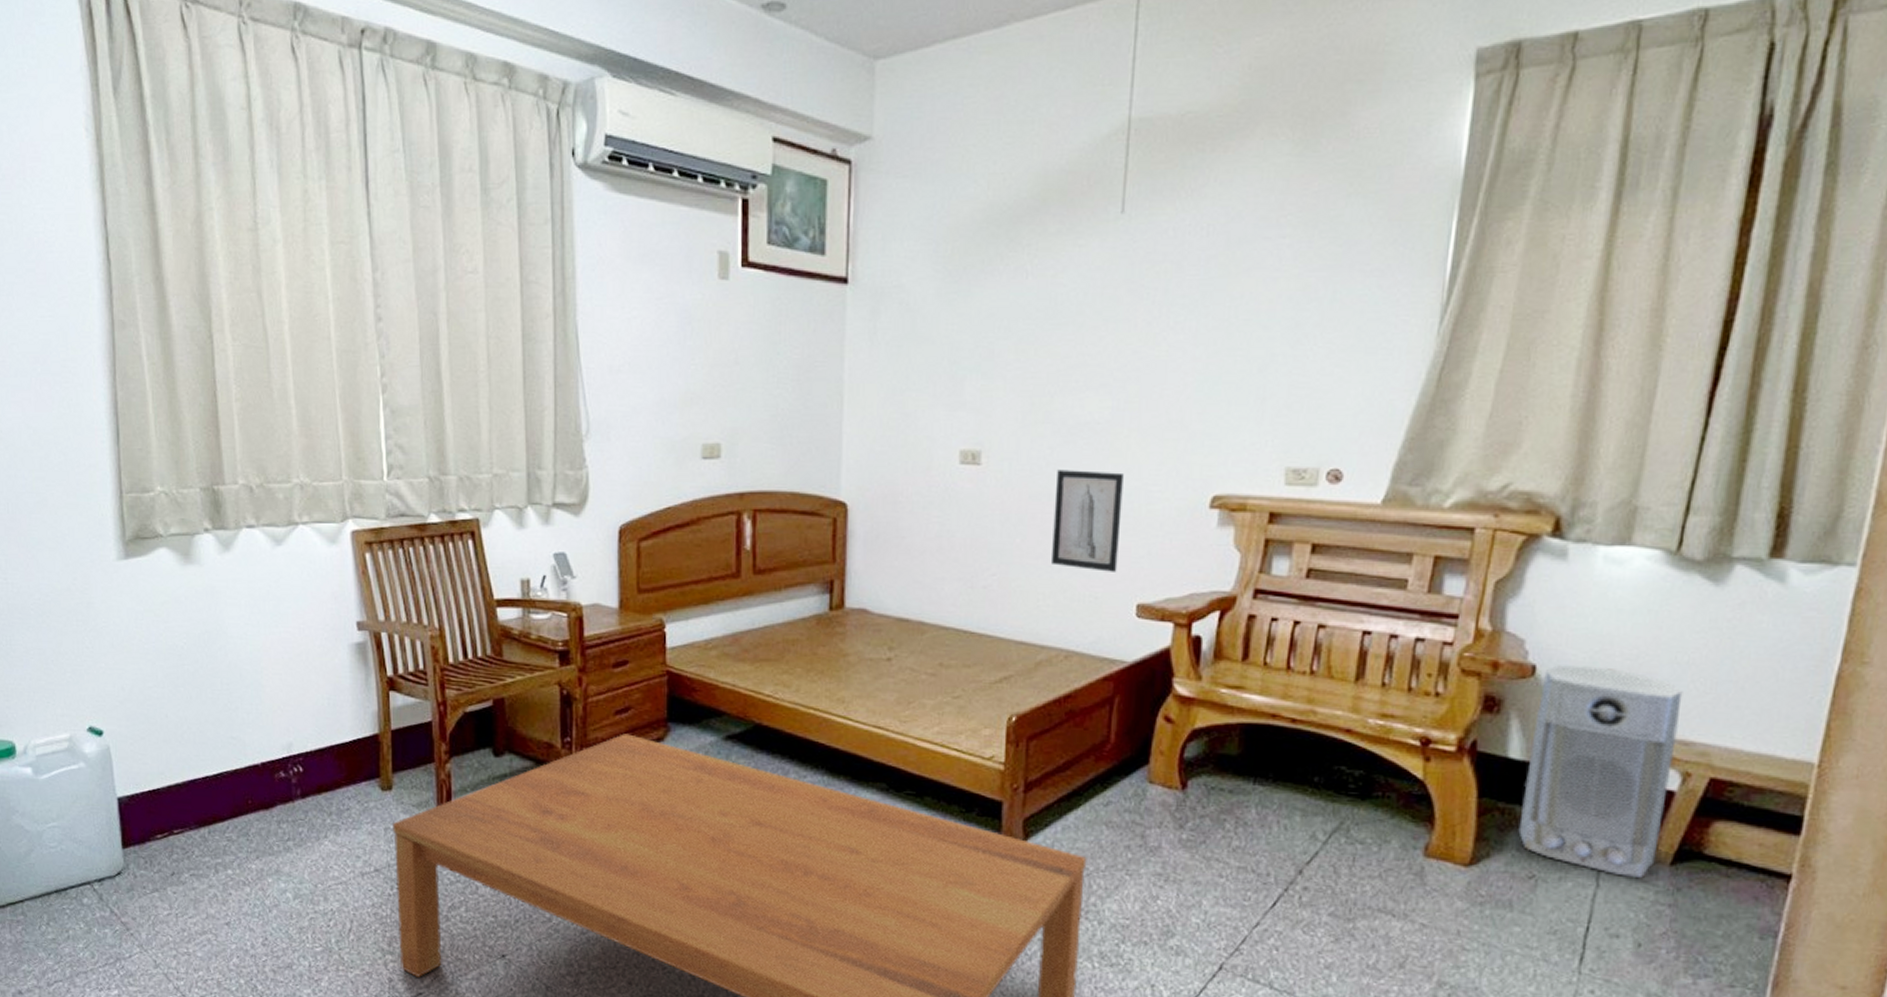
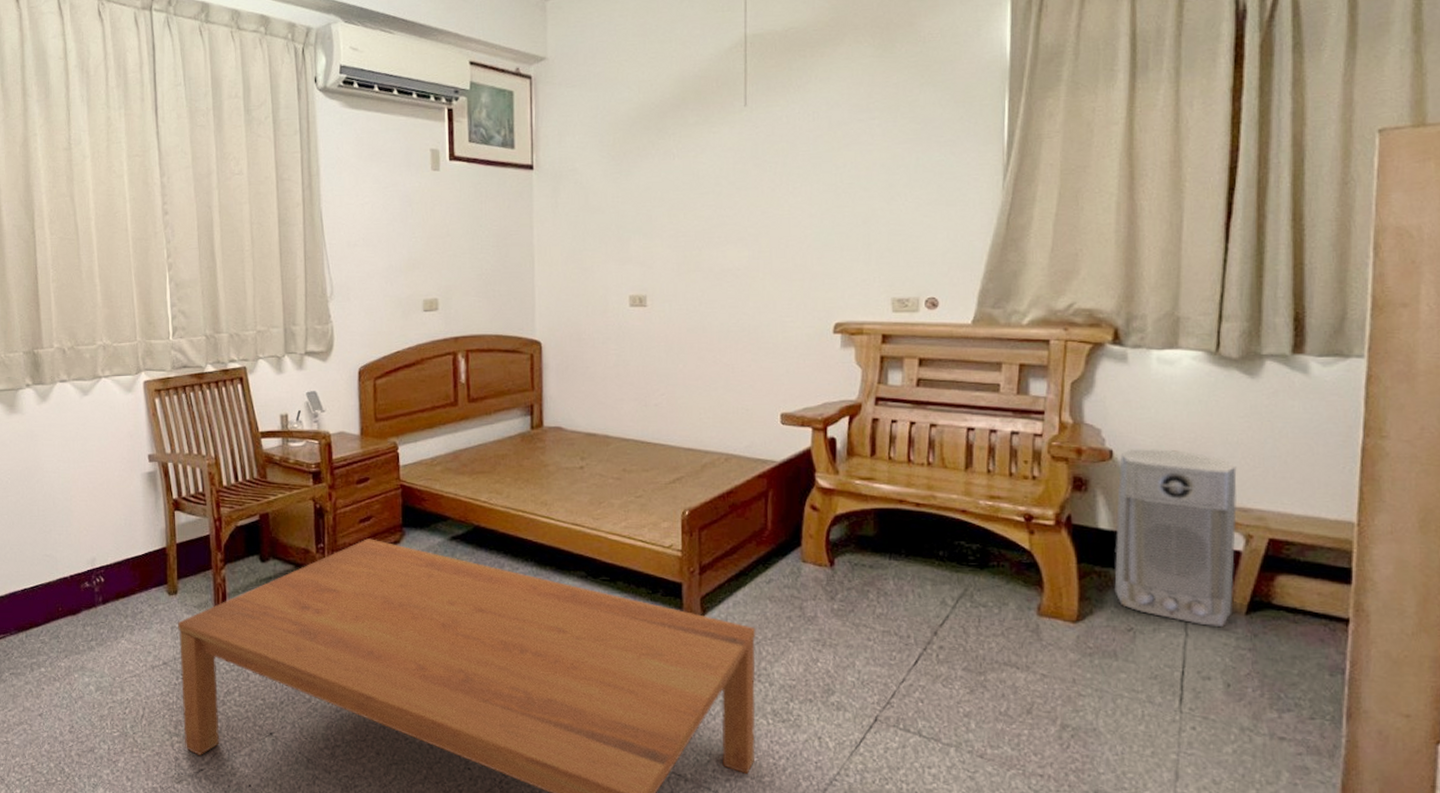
wall art: present [1052,469,1124,572] -> none [708,307,763,388]

